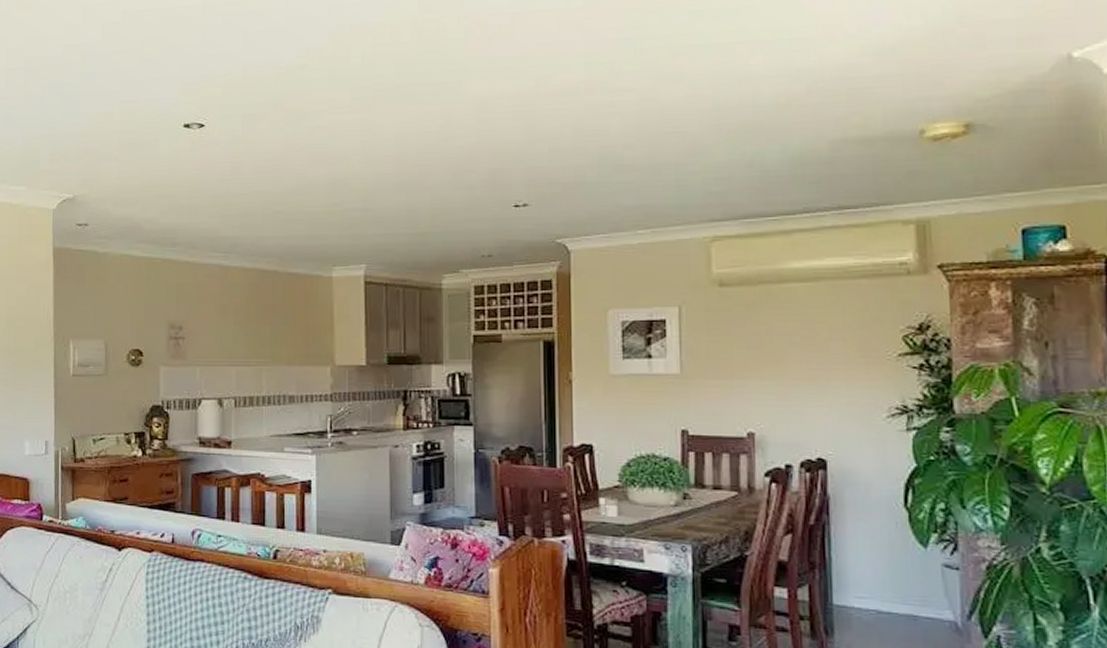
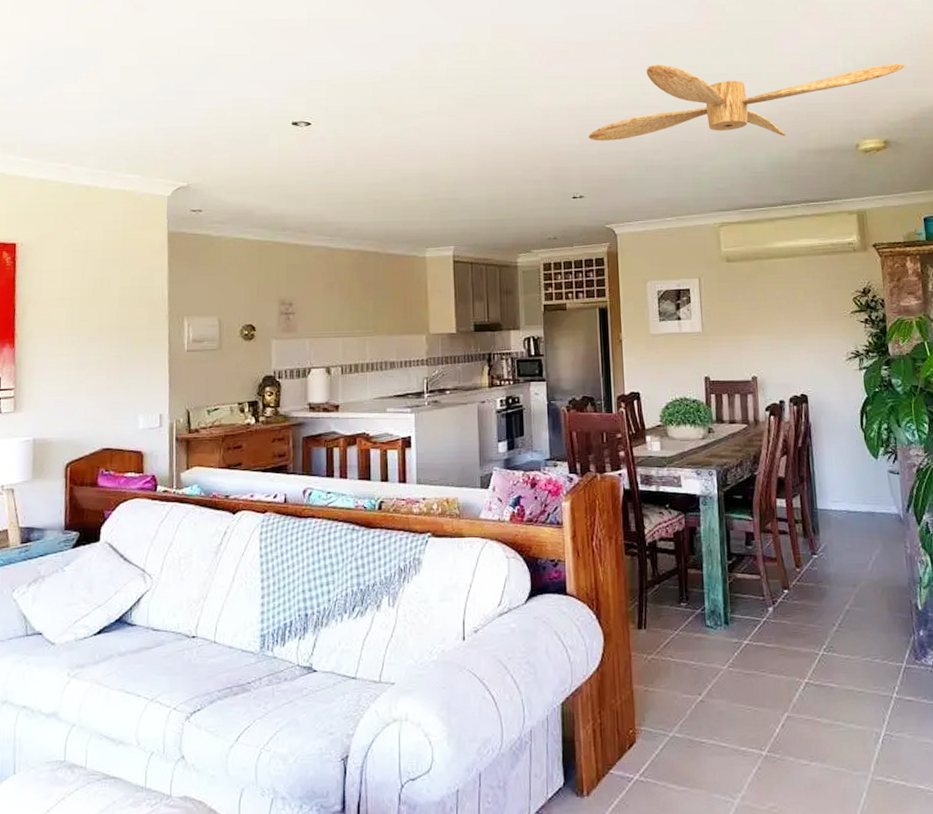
ceiling fan: none [537,16,1005,136] -> present [588,64,905,141]

